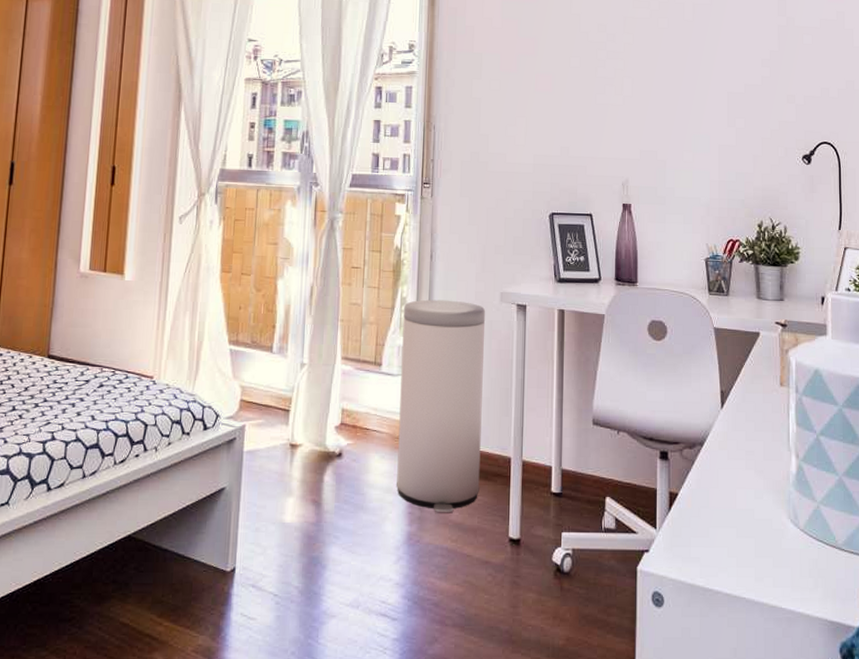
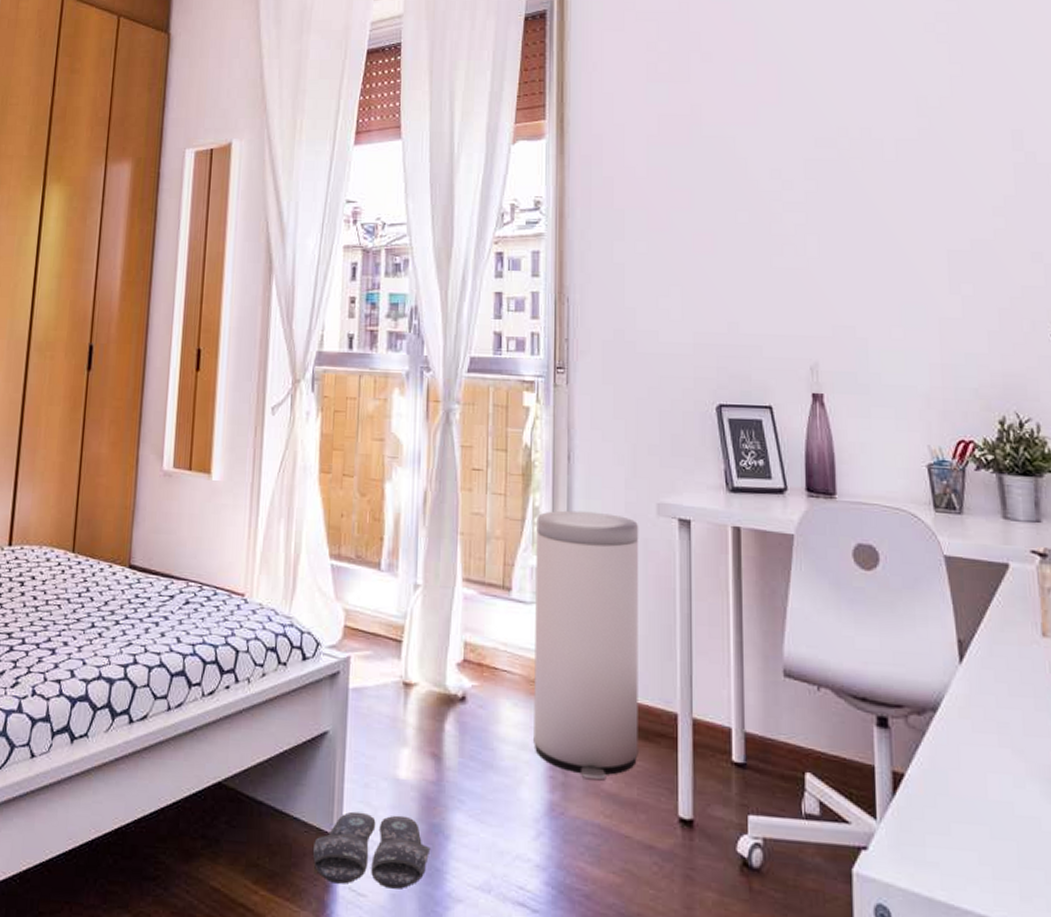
slippers: none [211,552,310,611] -> present [313,811,431,889]

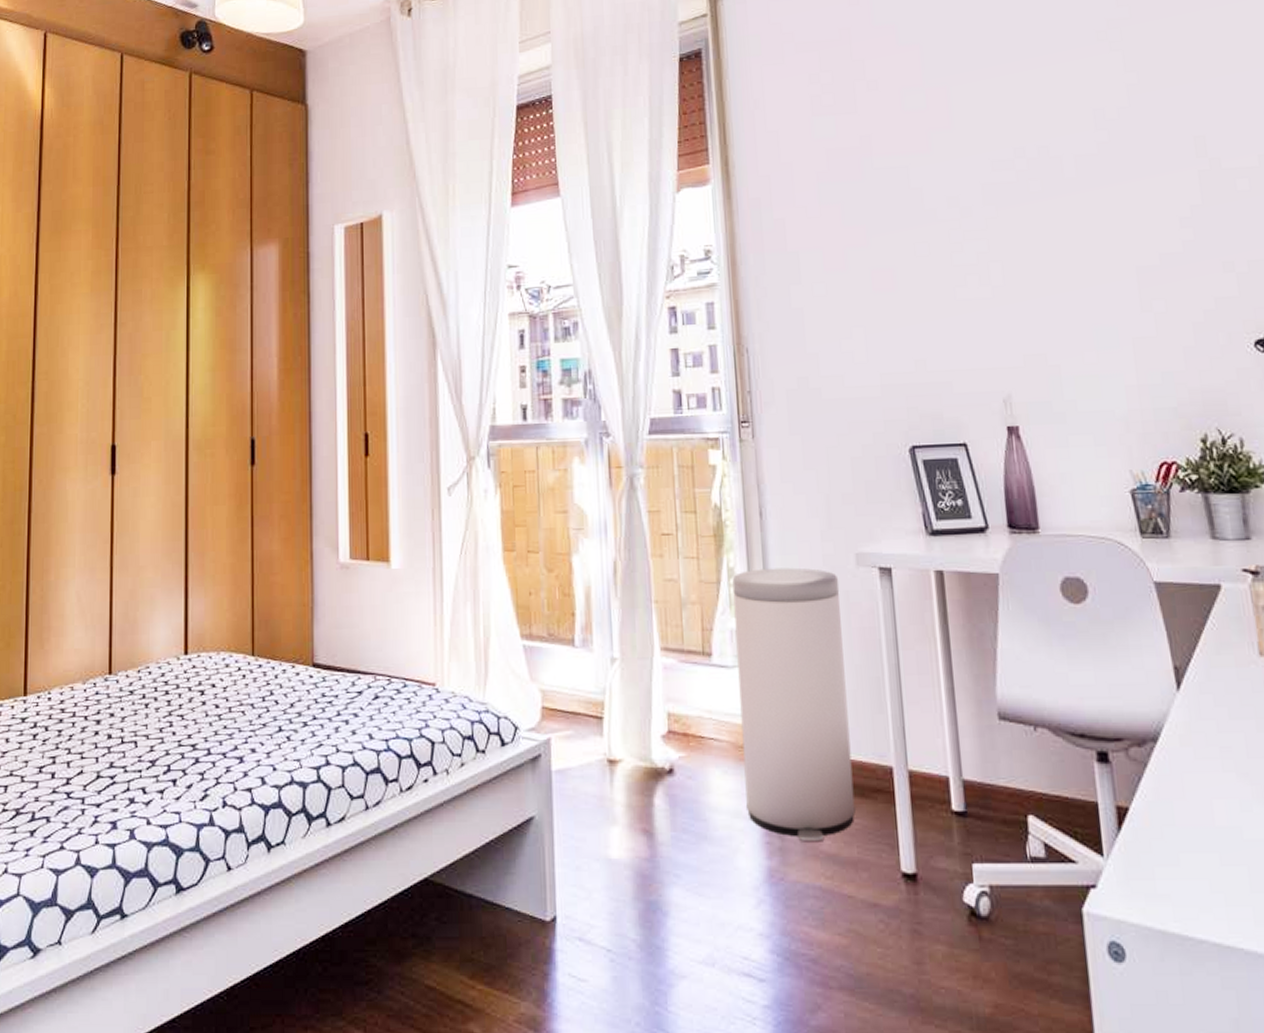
slippers: present [313,811,431,889] -> none [529,896,650,971]

